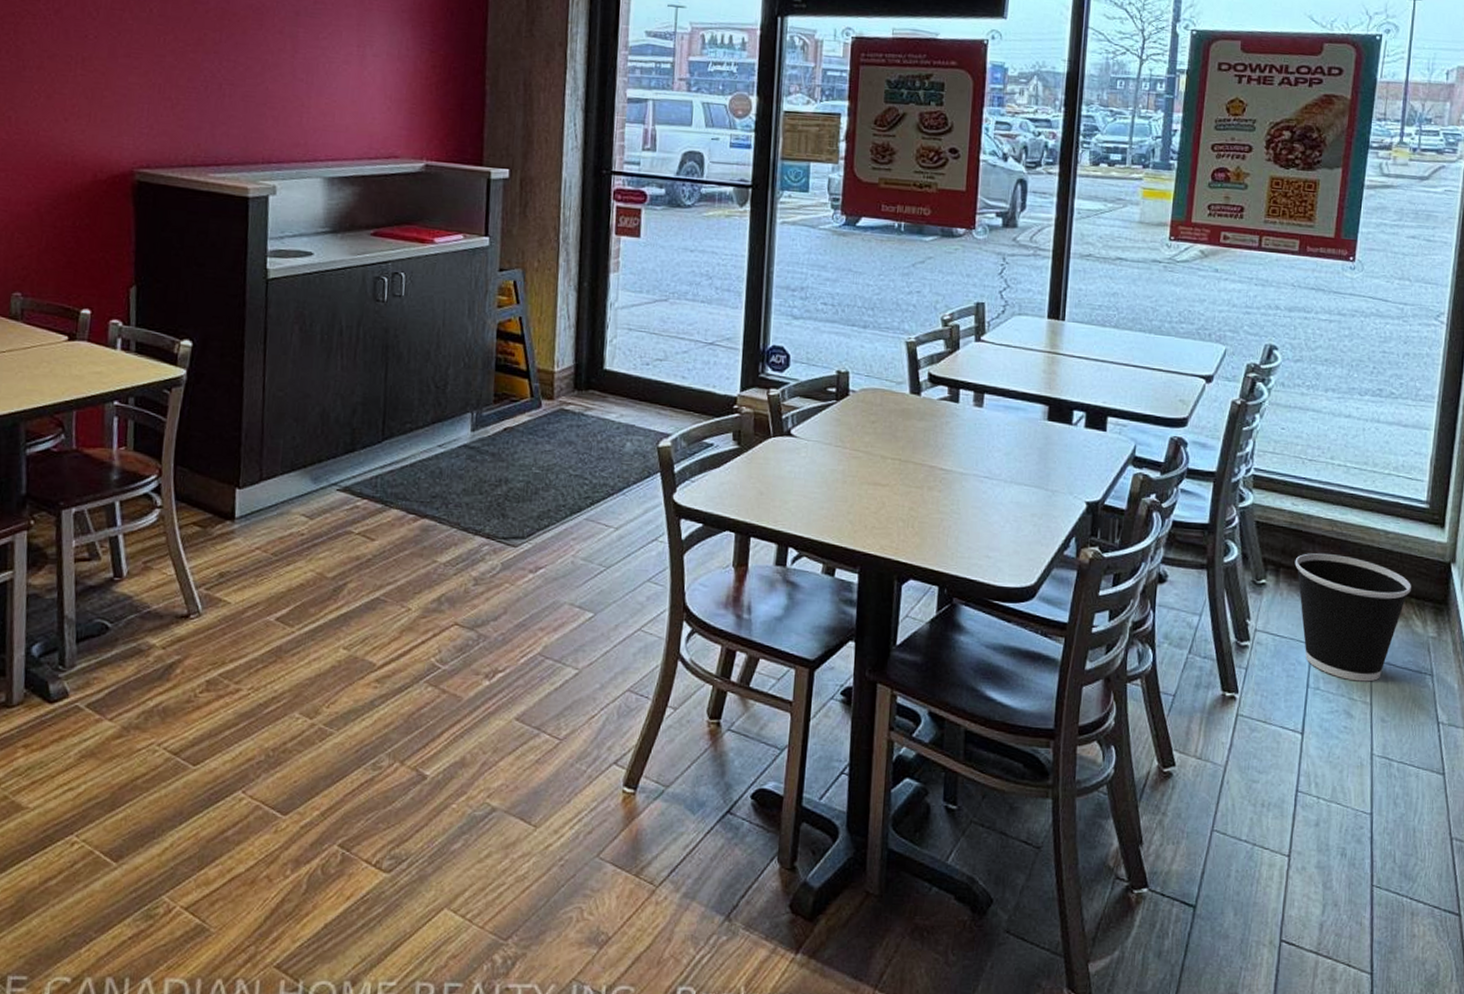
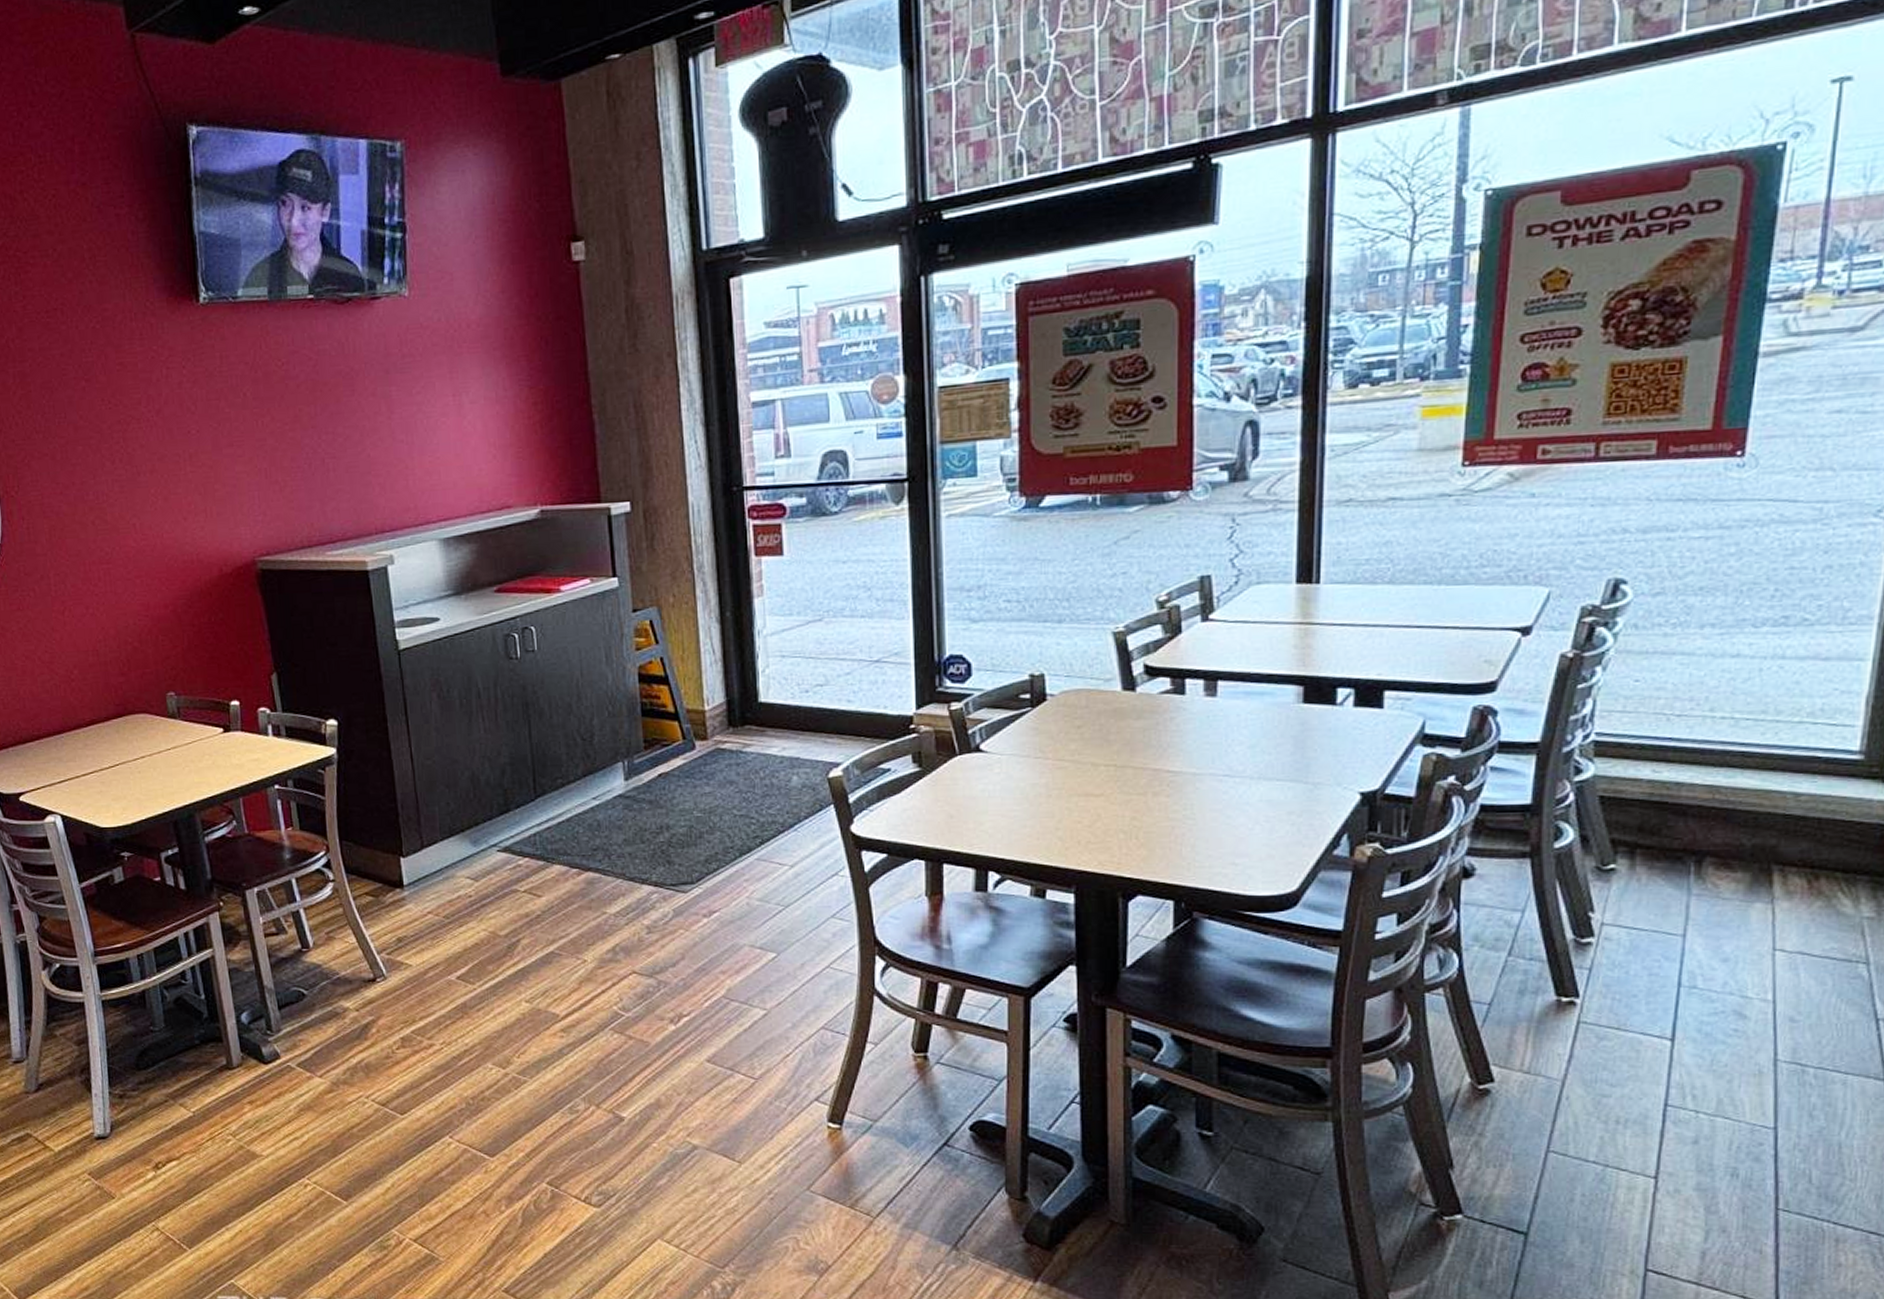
wastebasket: present [1294,553,1411,682] -> none [1657,827,1835,976]

